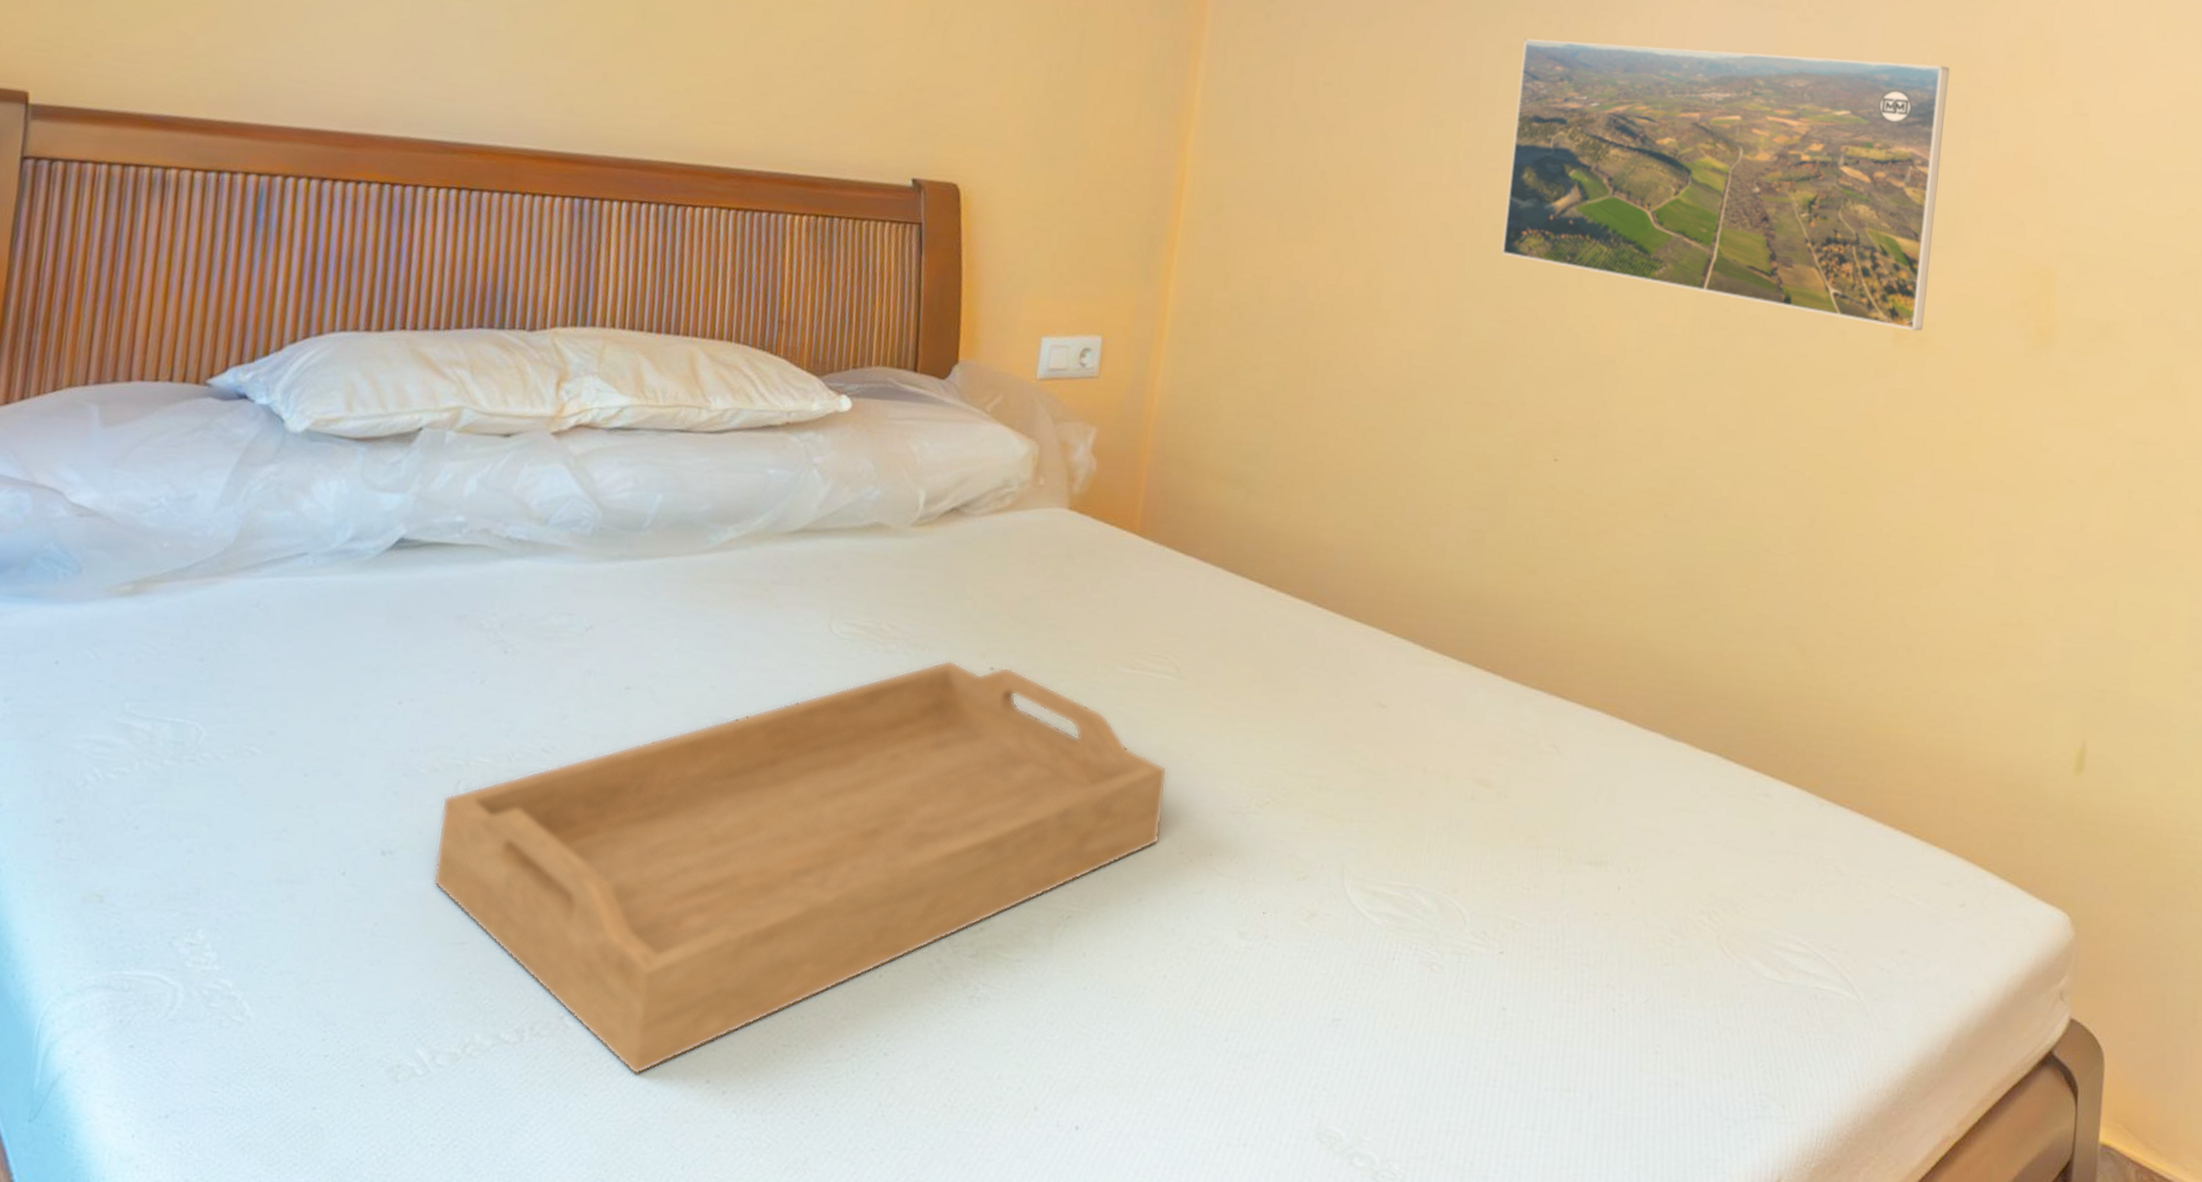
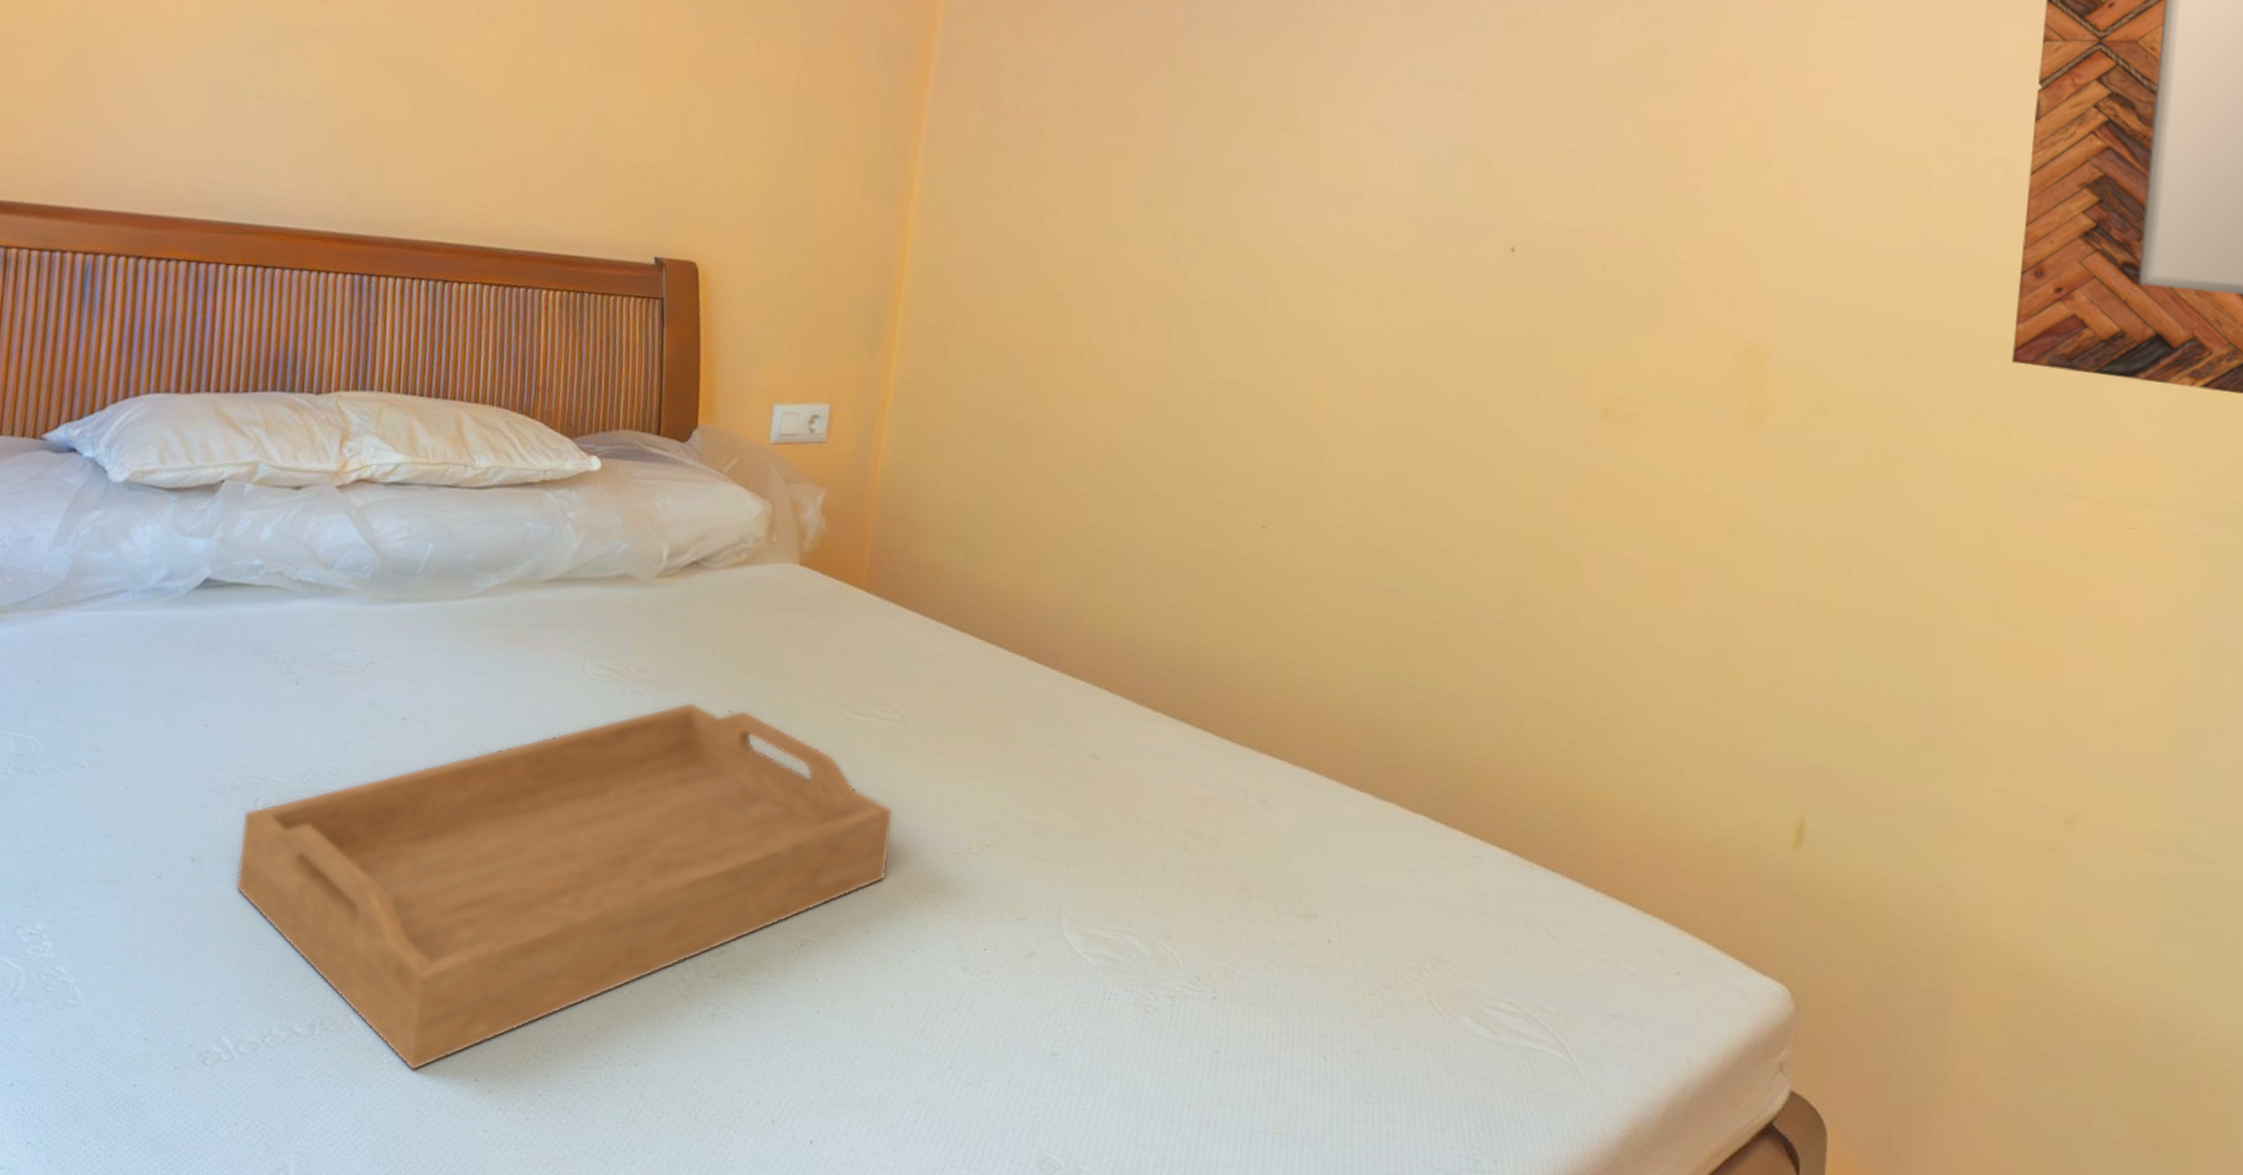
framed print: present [1501,38,1950,331] -> none [1209,123,1657,408]

